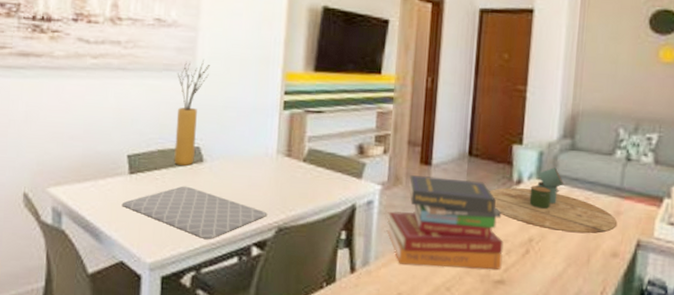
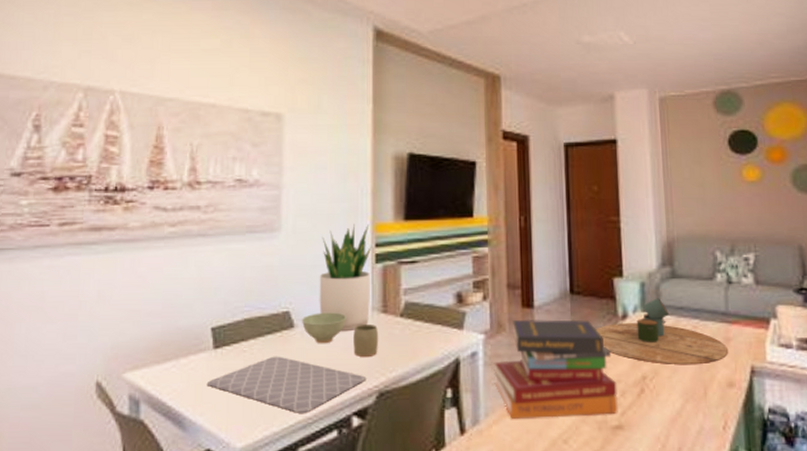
vase: present [174,60,211,166] -> none [261,218,297,333]
bowl: none [210,150,253,180] -> present [301,312,347,344]
planter: none [227,70,281,170] -> present [319,223,372,331]
mug: none [257,164,282,195] -> present [353,323,379,357]

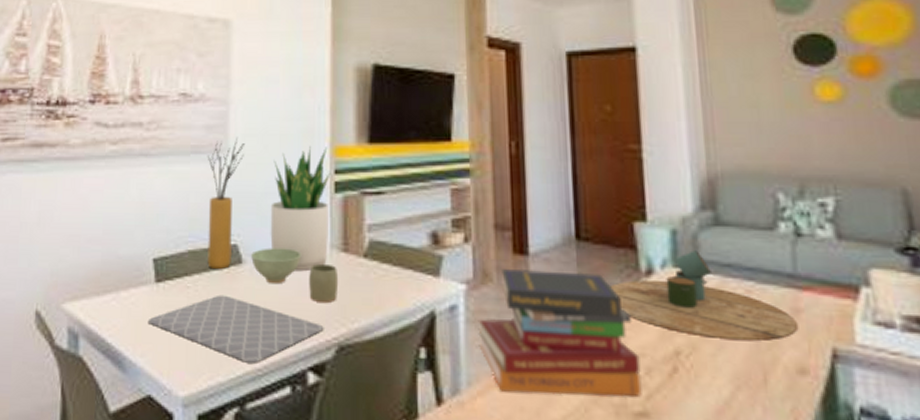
vase: none [261,218,297,333] -> present [207,138,246,269]

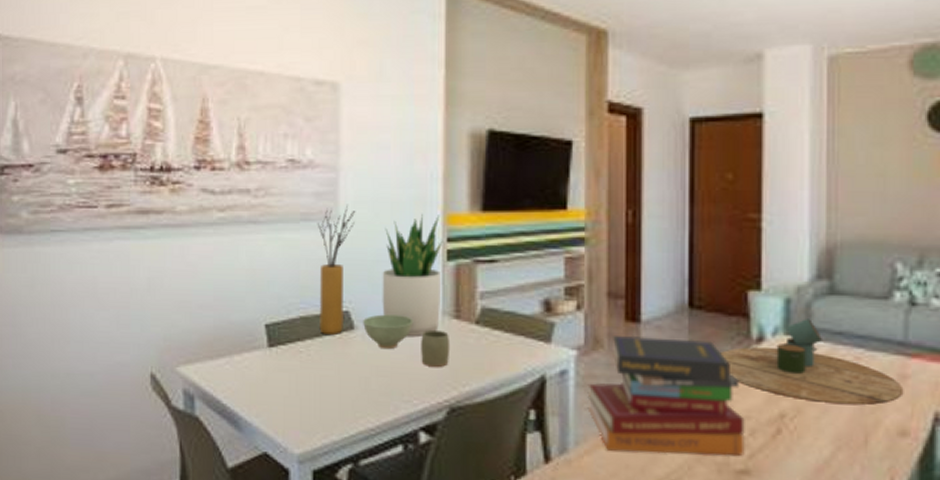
placemat: present [147,294,324,363] -> none [261,359,436,424]

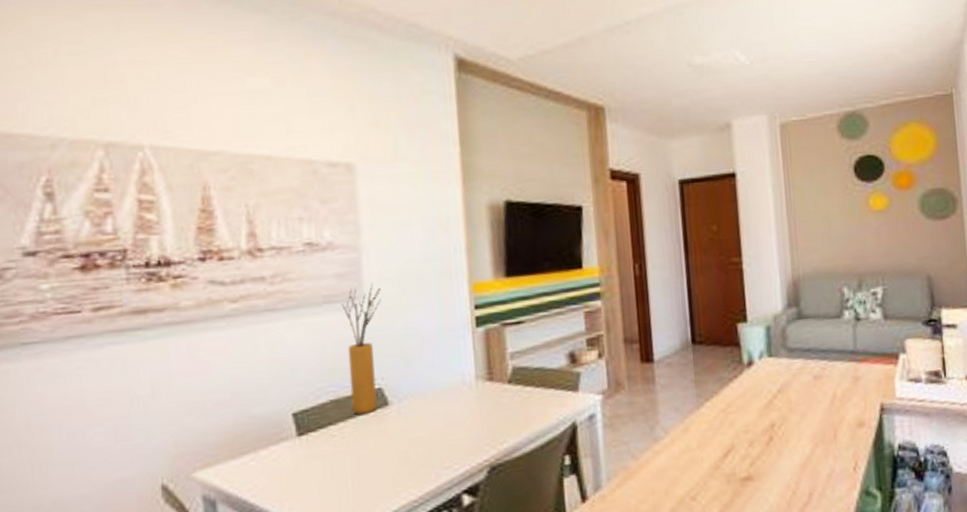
bowl: present [362,314,414,350] -> none [396,384,448,421]
planter: present [382,213,443,336] -> none [412,284,474,404]
mug: present [421,329,451,367] -> none [457,394,486,431]
books: present [587,335,745,456] -> none [613,370,747,481]
decorative tray: present [720,319,904,405] -> none [720,341,858,410]

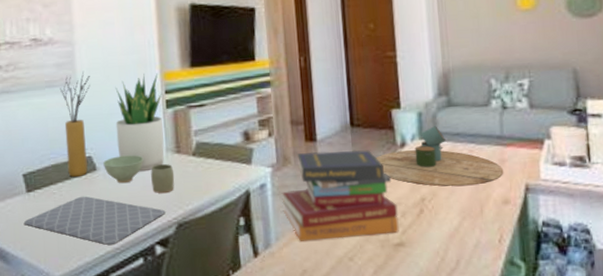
placemat: none [293,437,475,497] -> present [23,196,166,245]
bowl: none [396,384,448,421] -> present [102,155,144,184]
planter: none [412,284,474,404] -> present [115,73,164,171]
mug: none [457,394,486,431] -> present [151,163,175,193]
books: none [613,370,747,481] -> present [281,150,399,241]
decorative tray: none [720,341,858,410] -> present [375,126,504,186]

